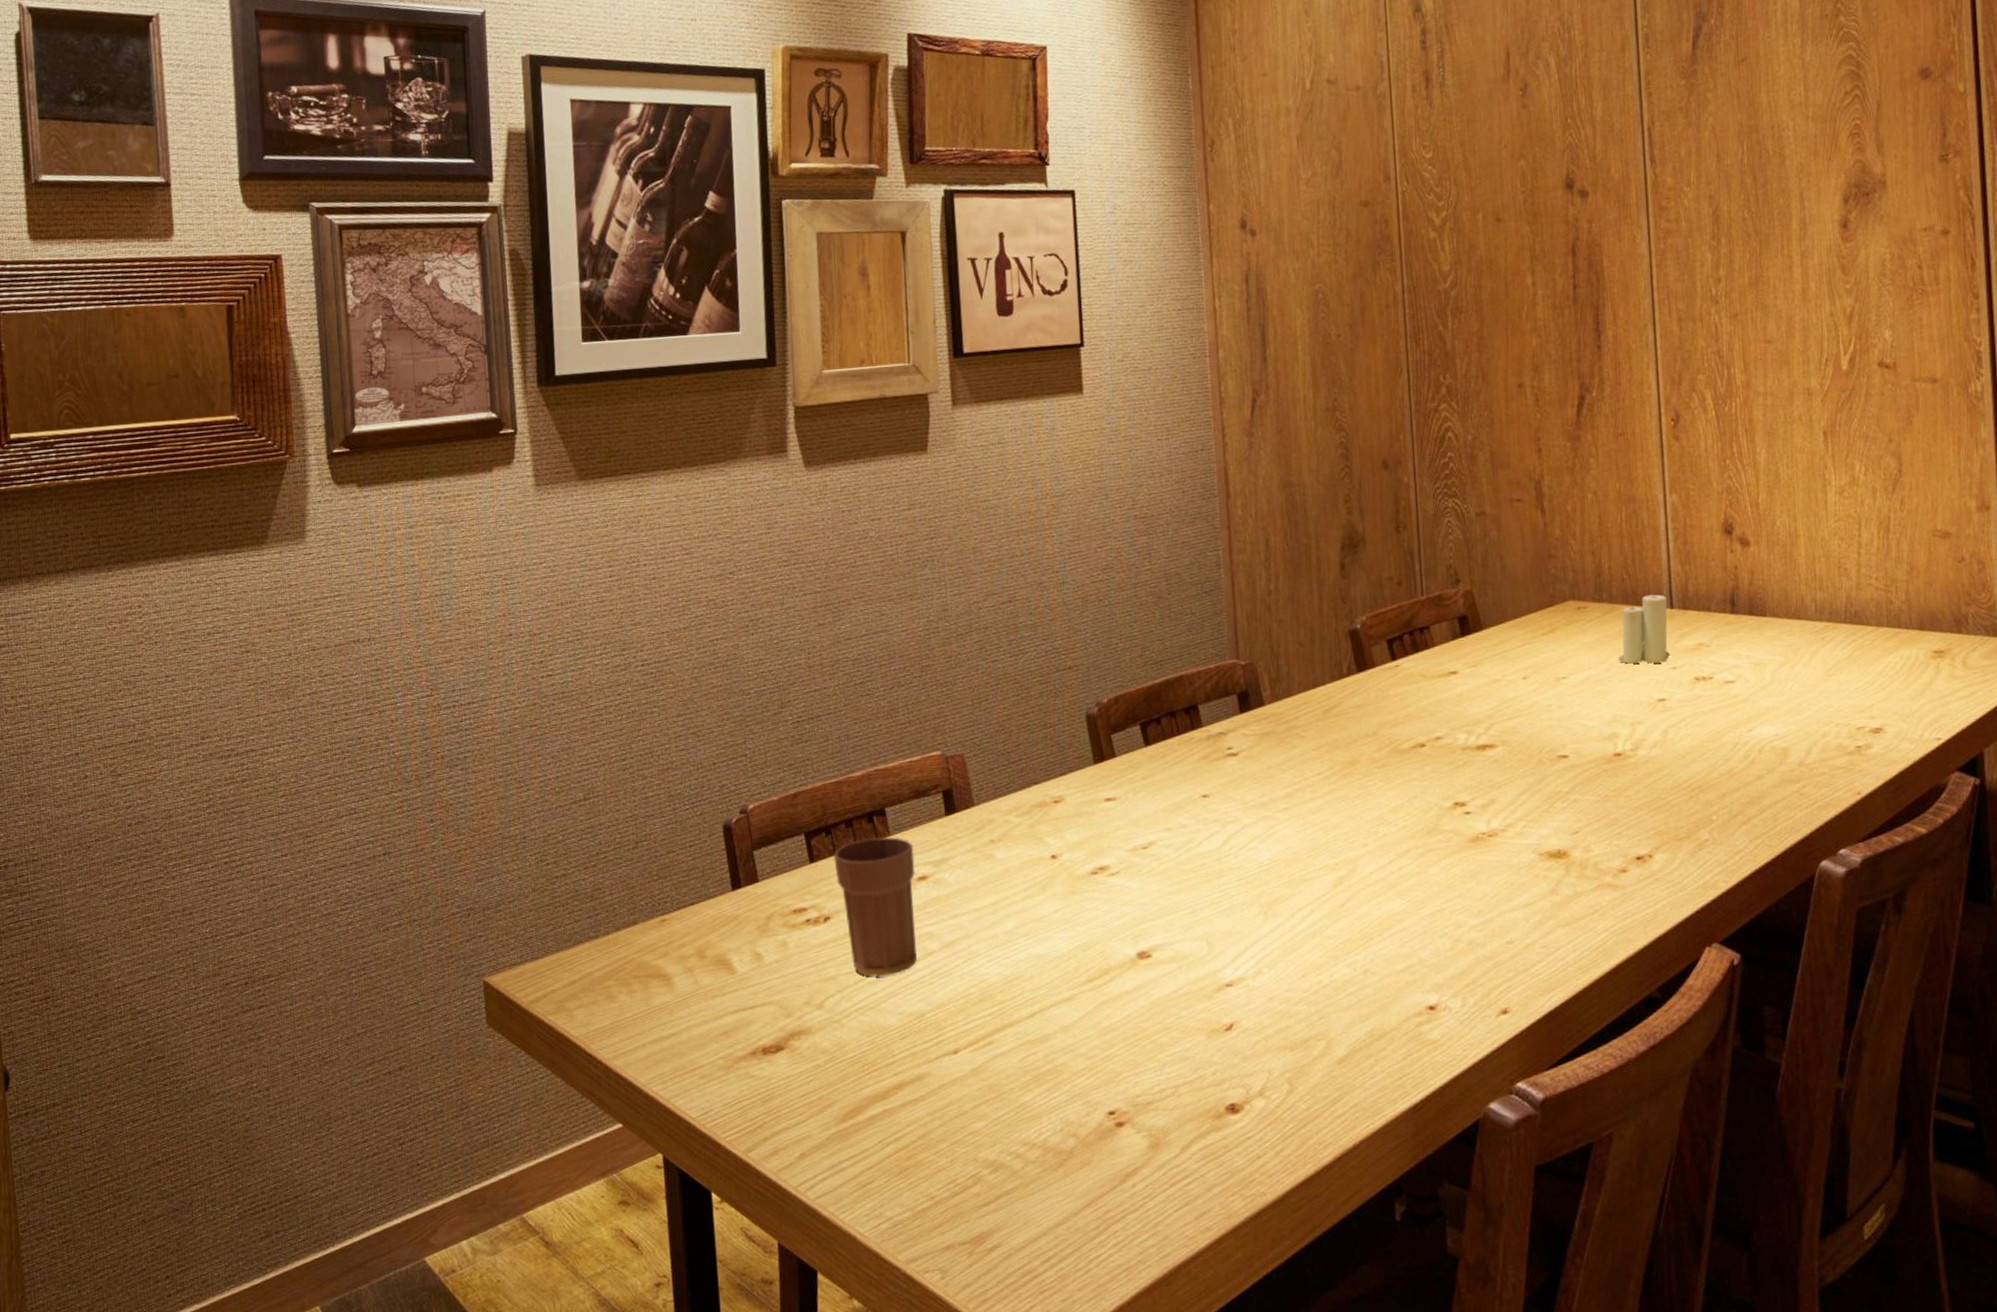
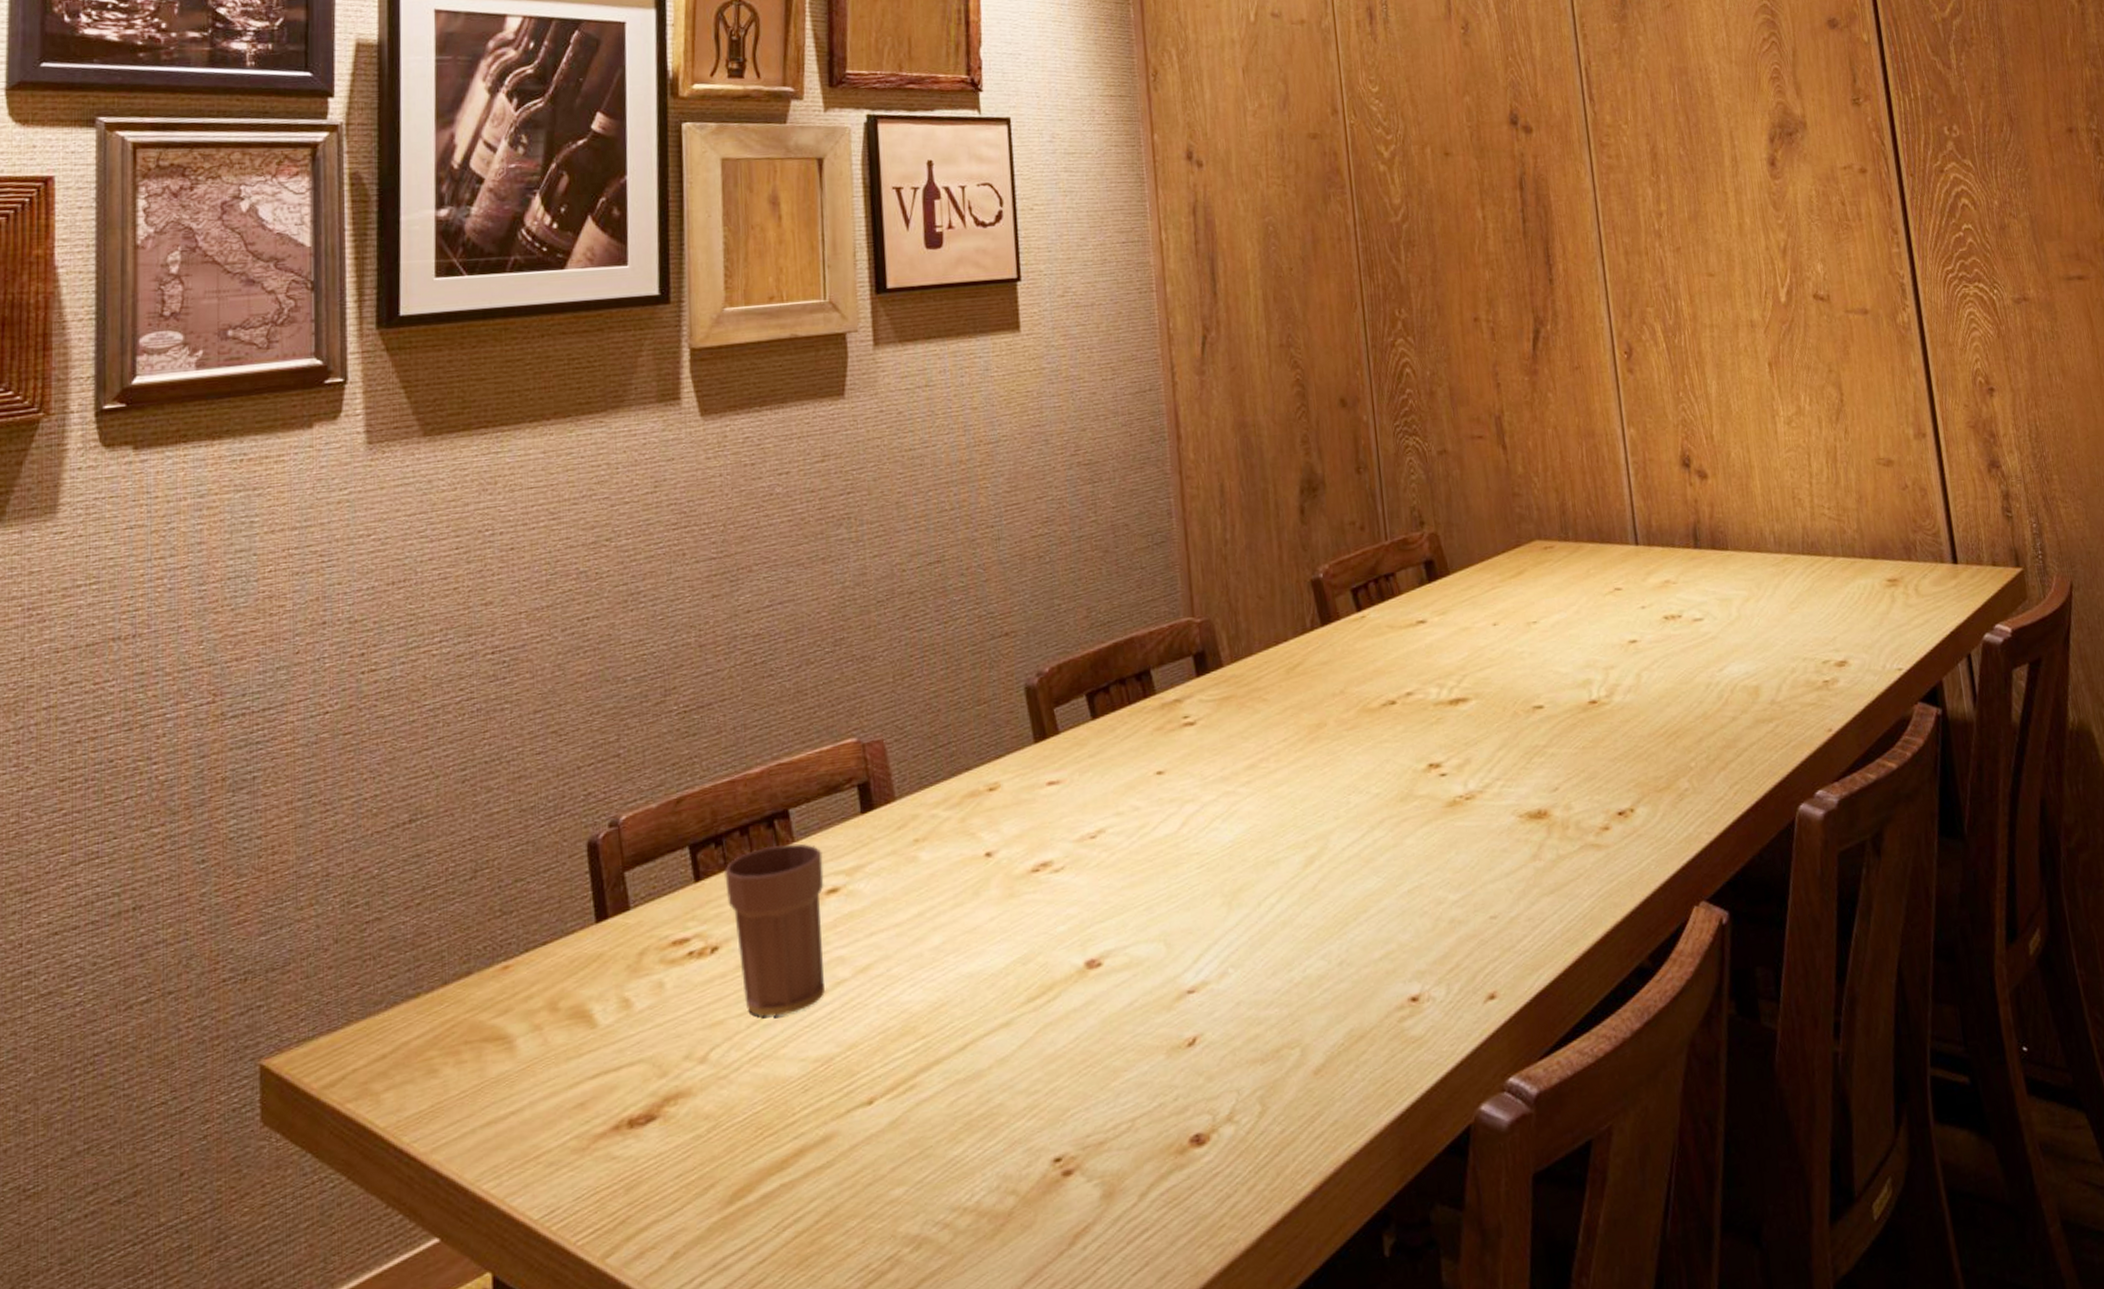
candle: present [1617,593,1670,664] -> none [1587,529,1638,605]

